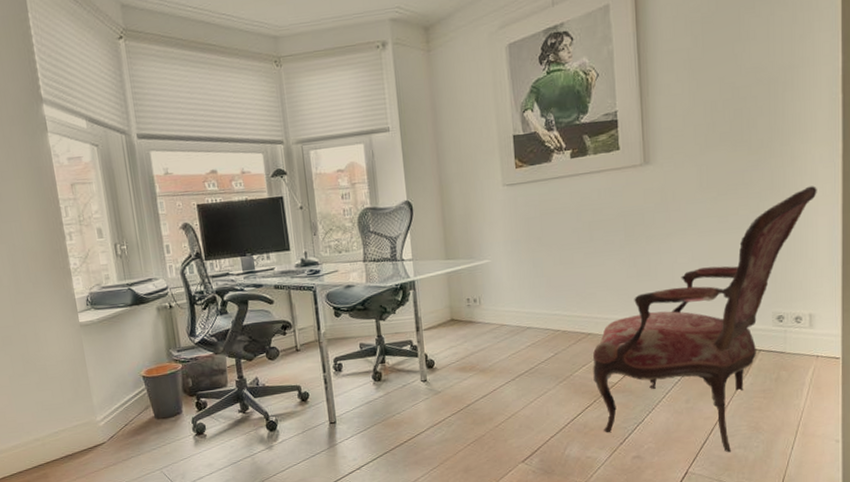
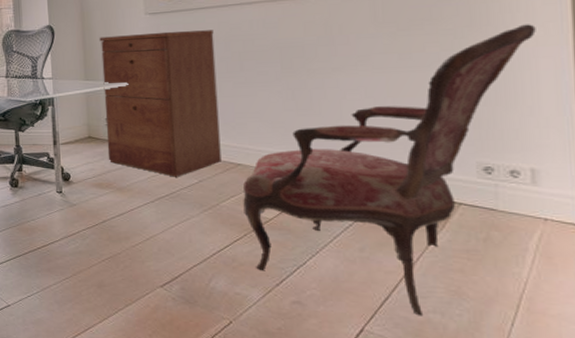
filing cabinet: none [459,200,574,353] -> present [99,30,222,177]

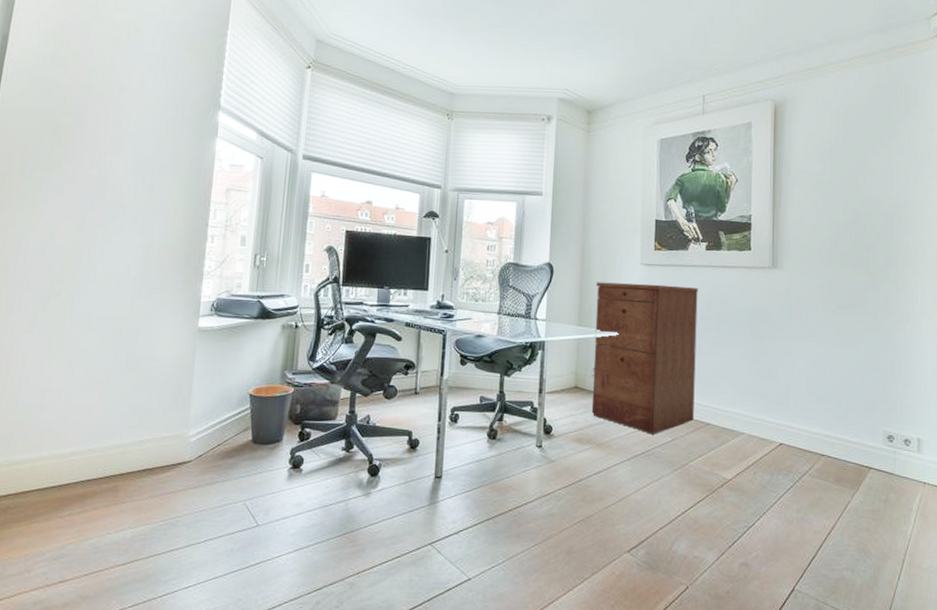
armchair: present [243,24,536,316] -> none [708,314,927,574]

